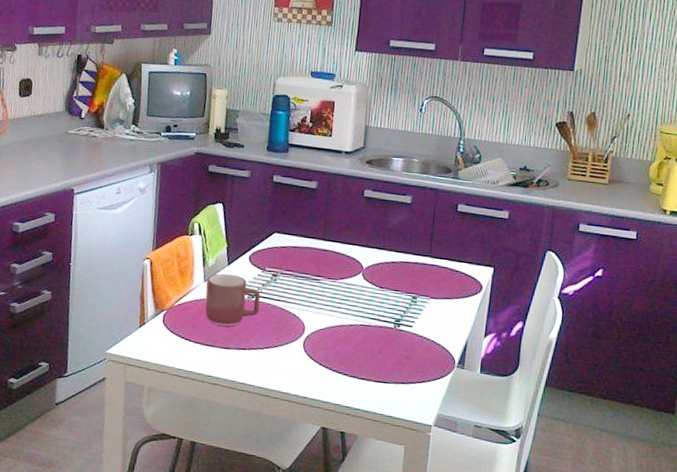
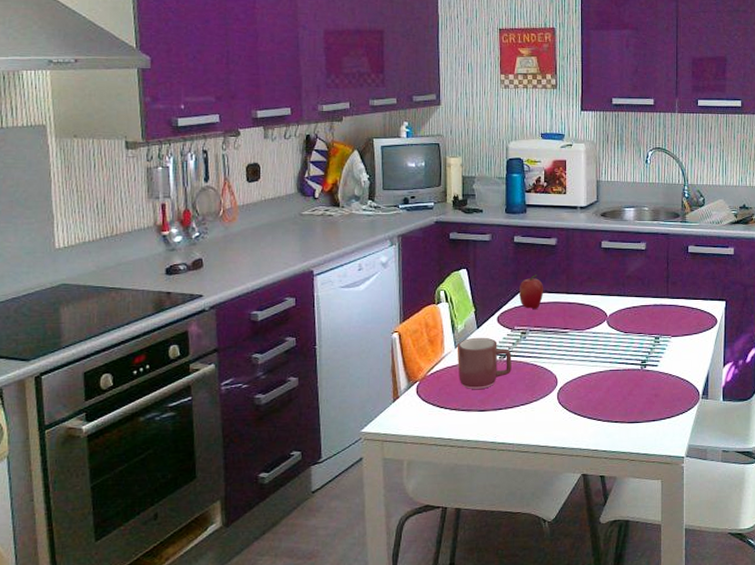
fruit: none [273,217,300,252] -> present [518,275,544,309]

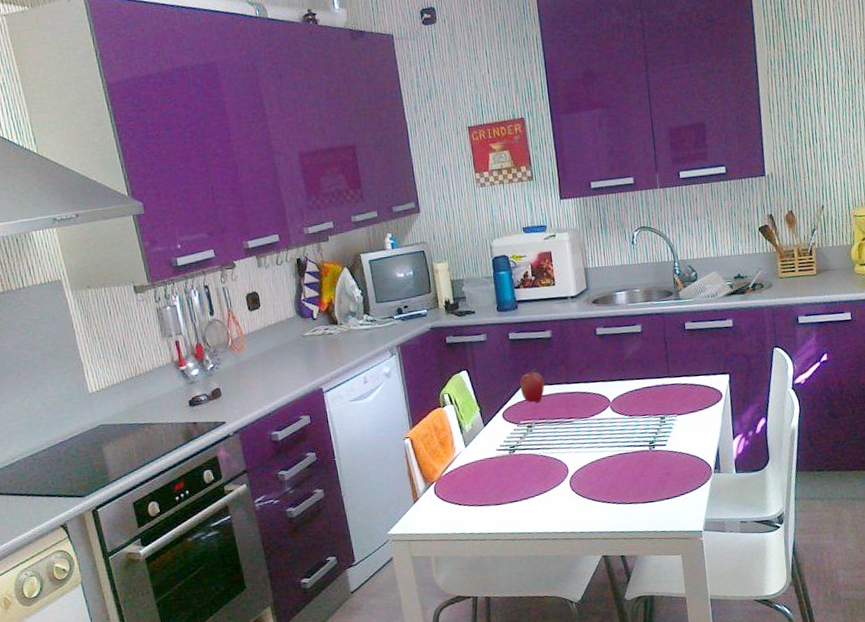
mug: present [457,337,512,390] -> none [467,434,522,485]

